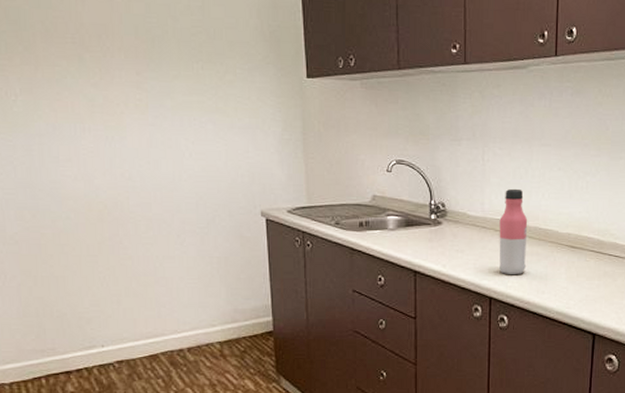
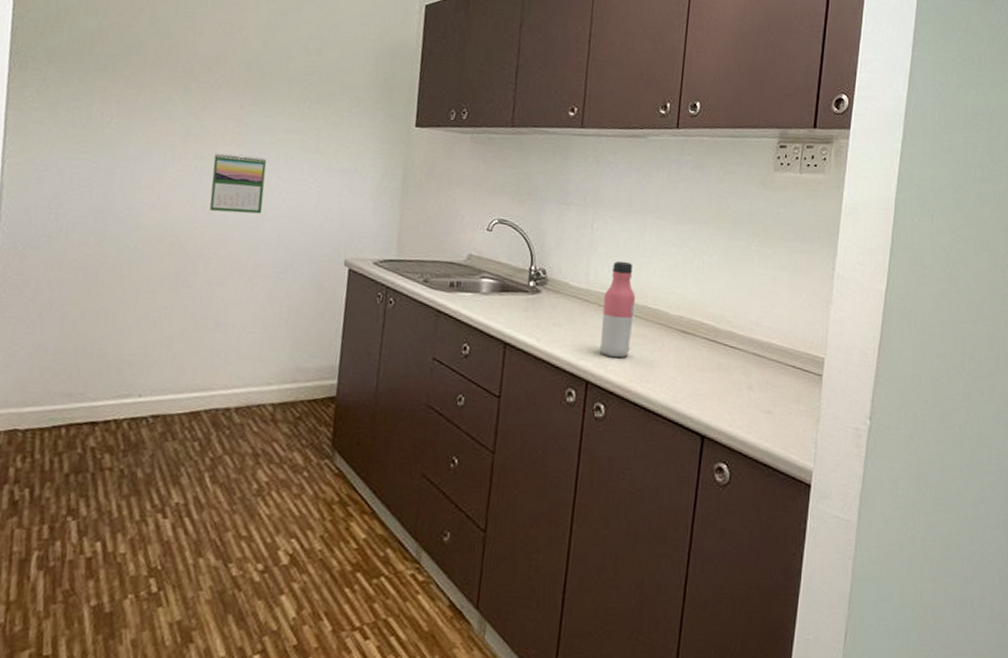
calendar: none [122,121,177,178] -> present [209,153,267,214]

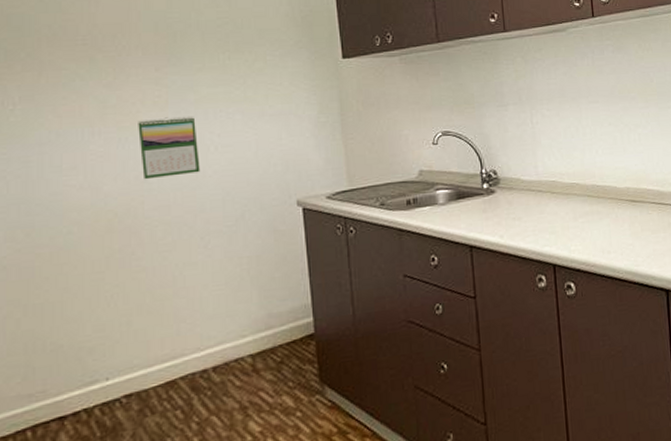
water bottle: present [599,261,636,358] -> none [555,148,589,238]

